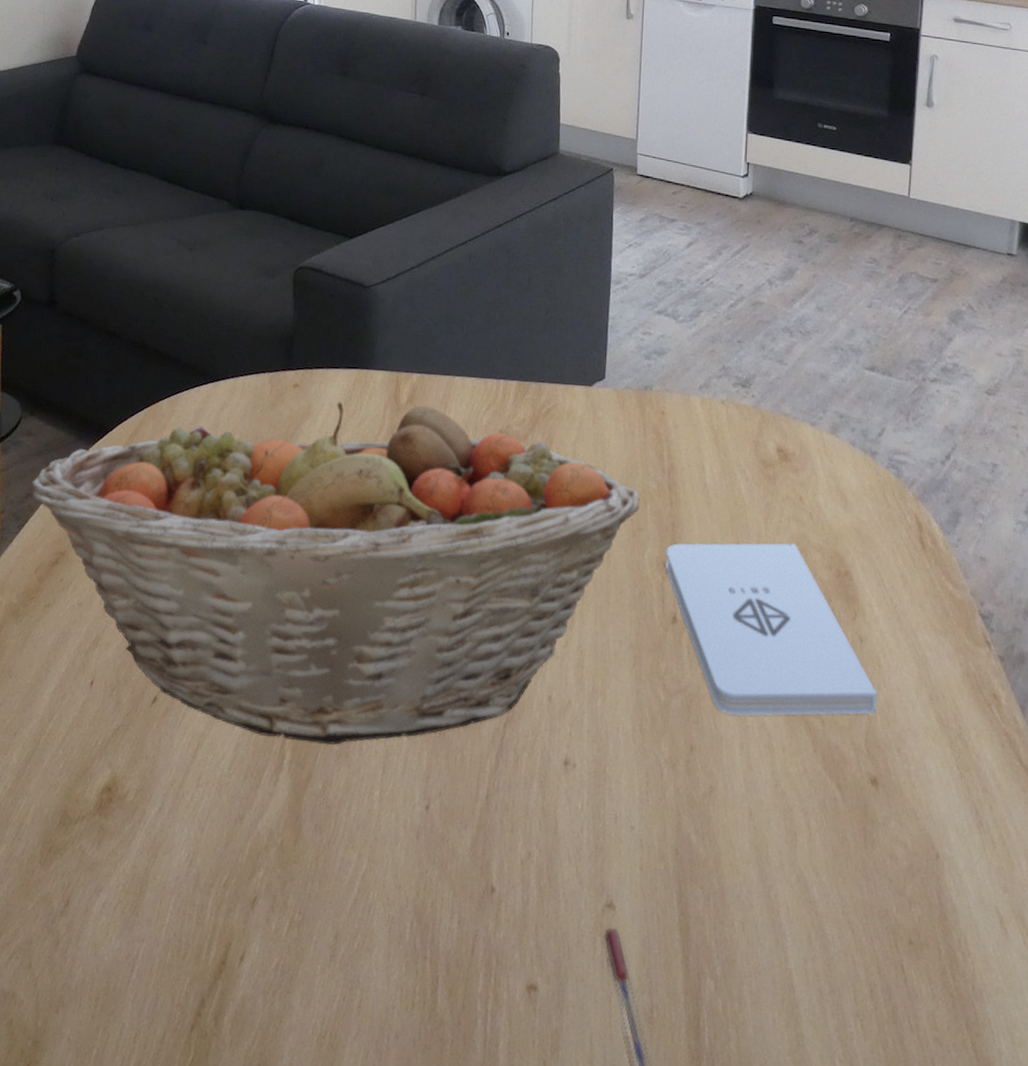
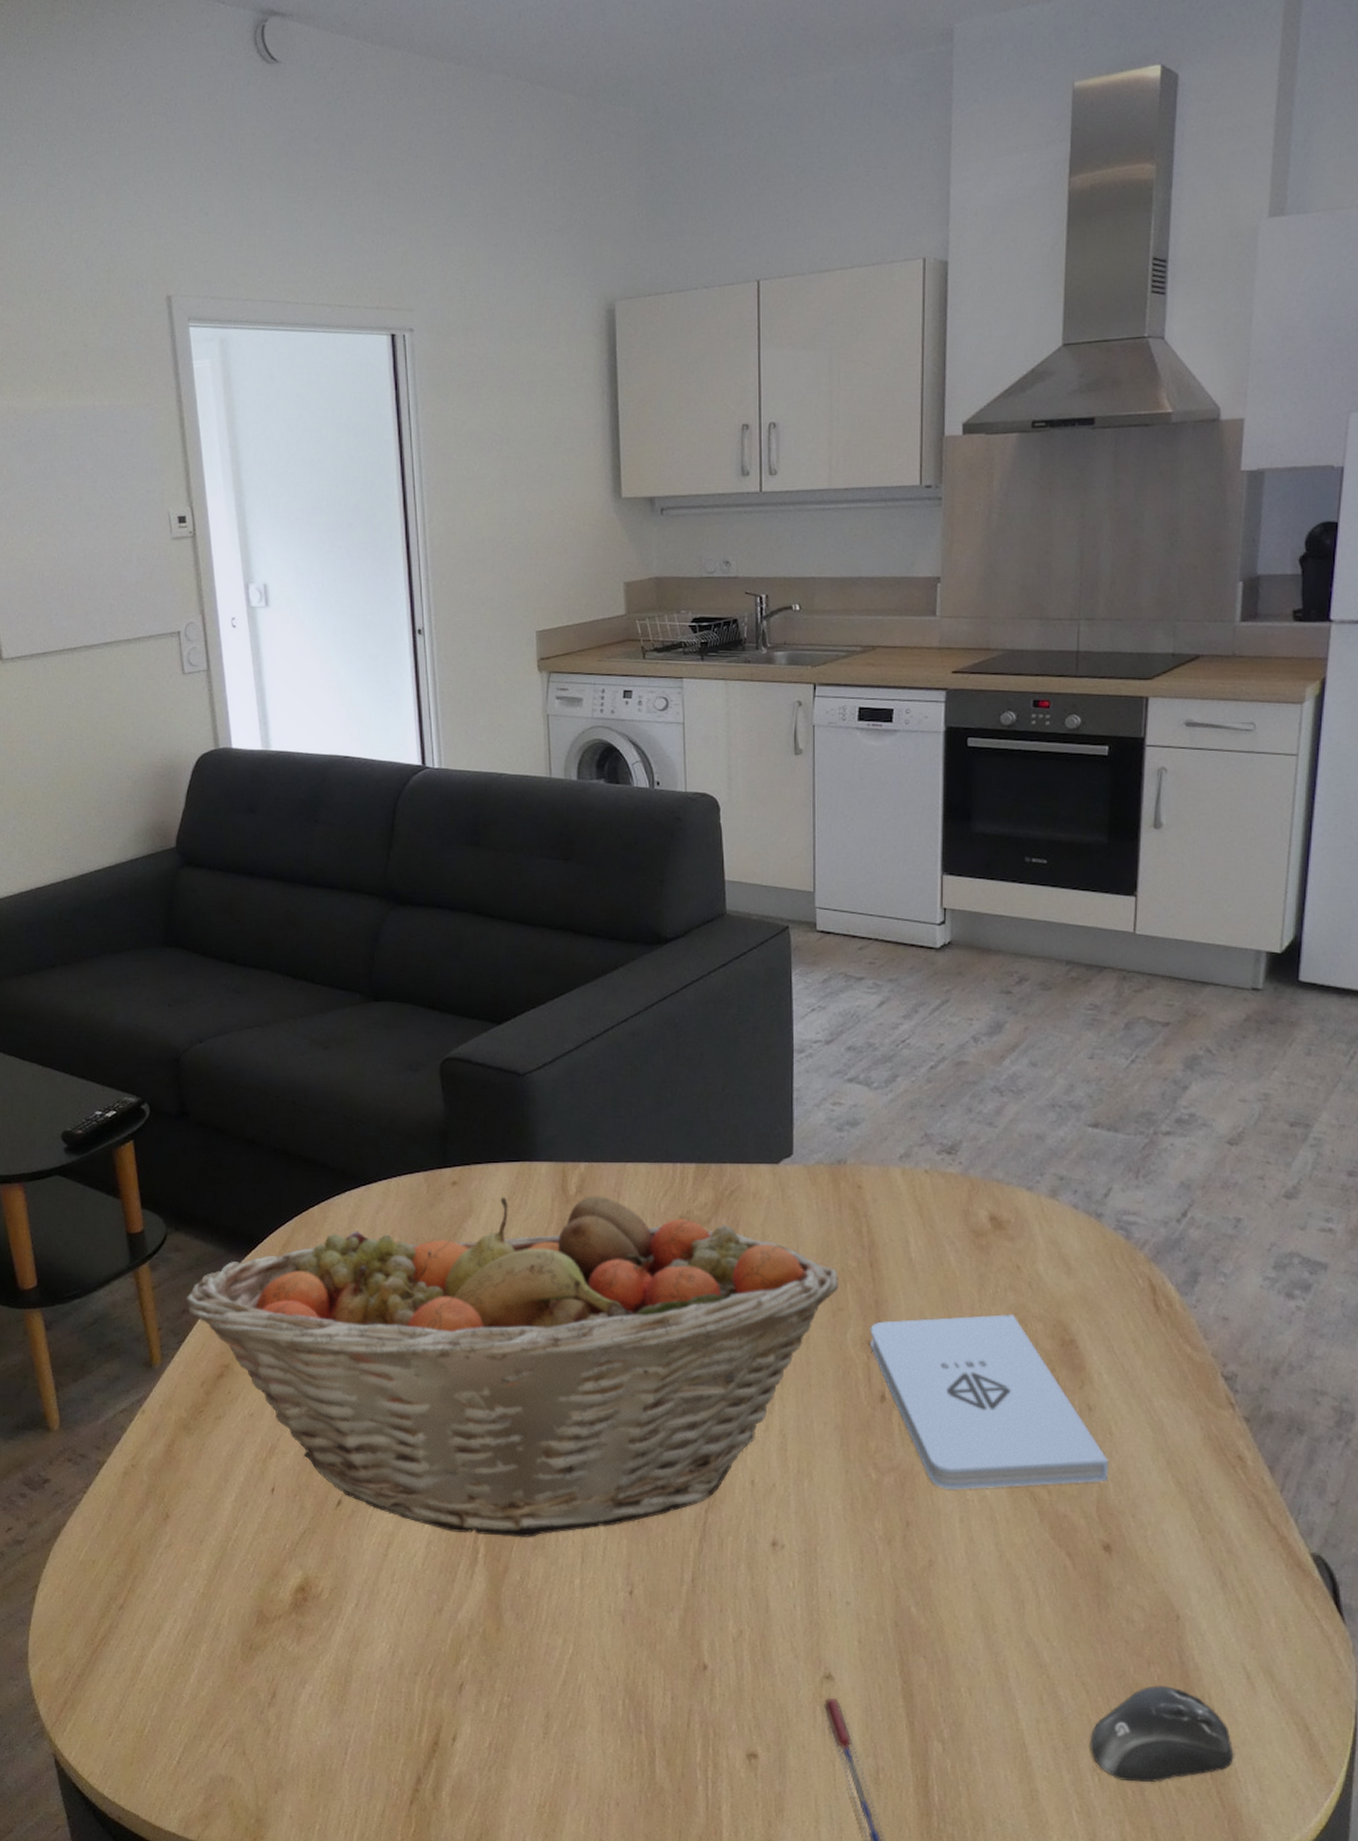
computer mouse: none [854,927,988,1031] -> present [1090,1686,1234,1783]

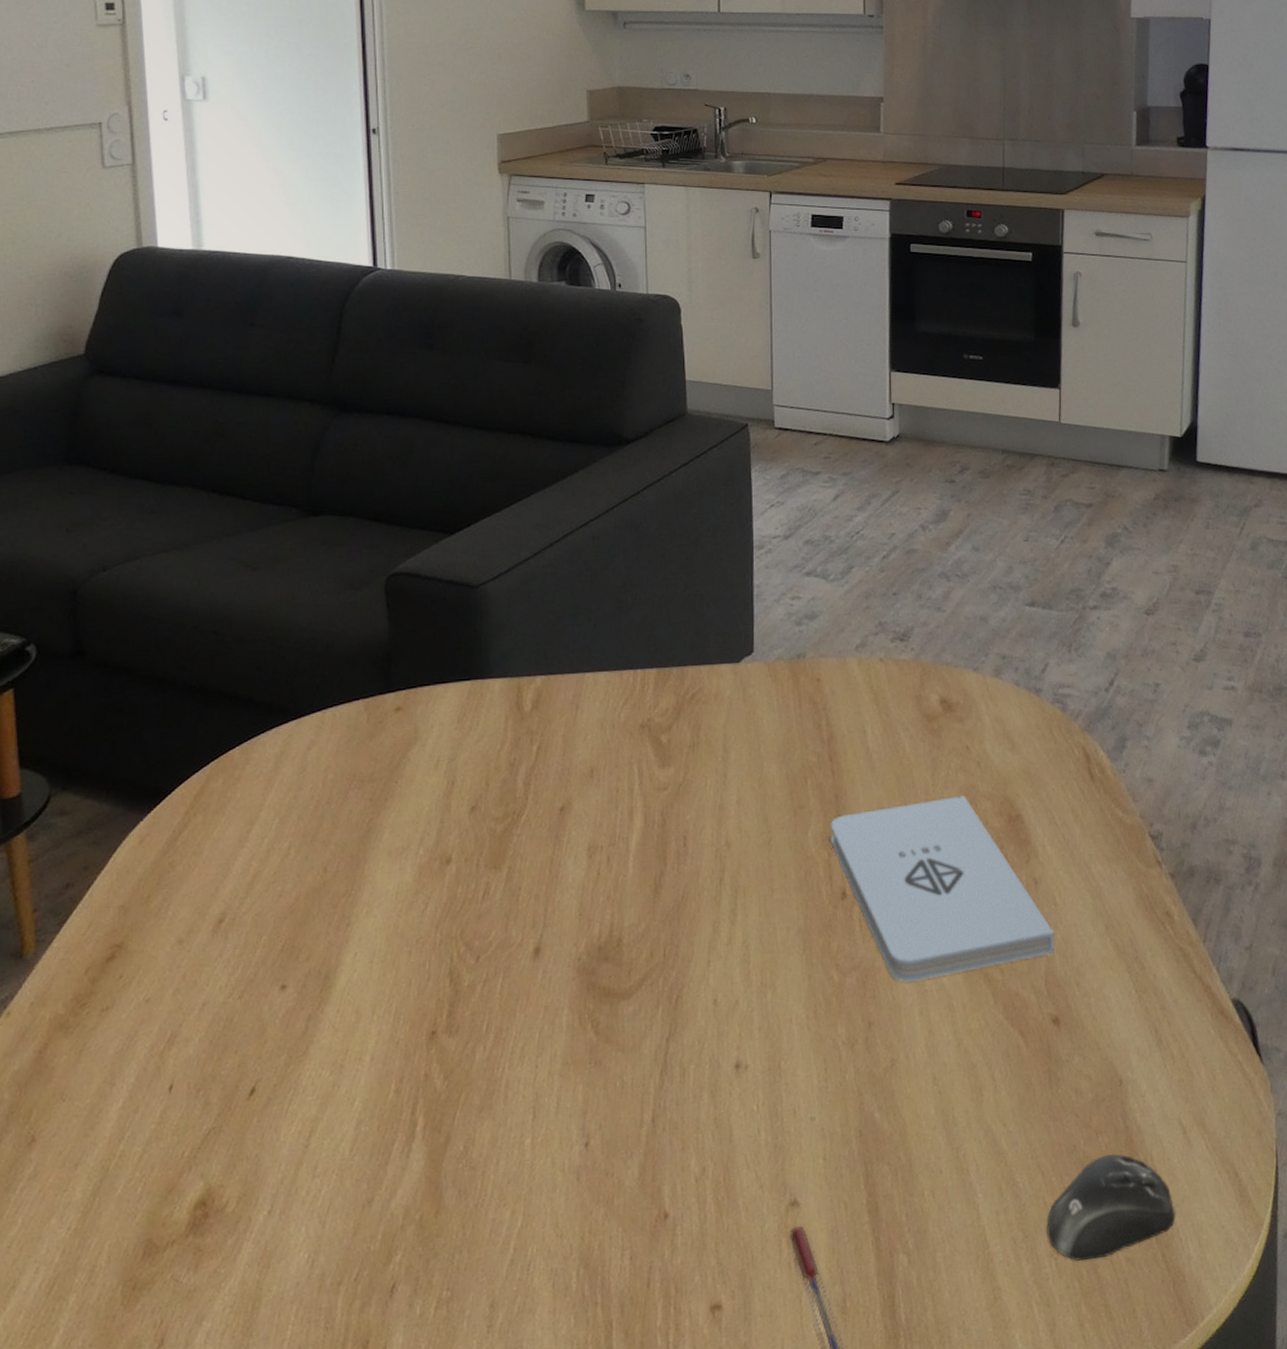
fruit basket: present [186,1194,839,1538] -> none [71,709,800,1106]

